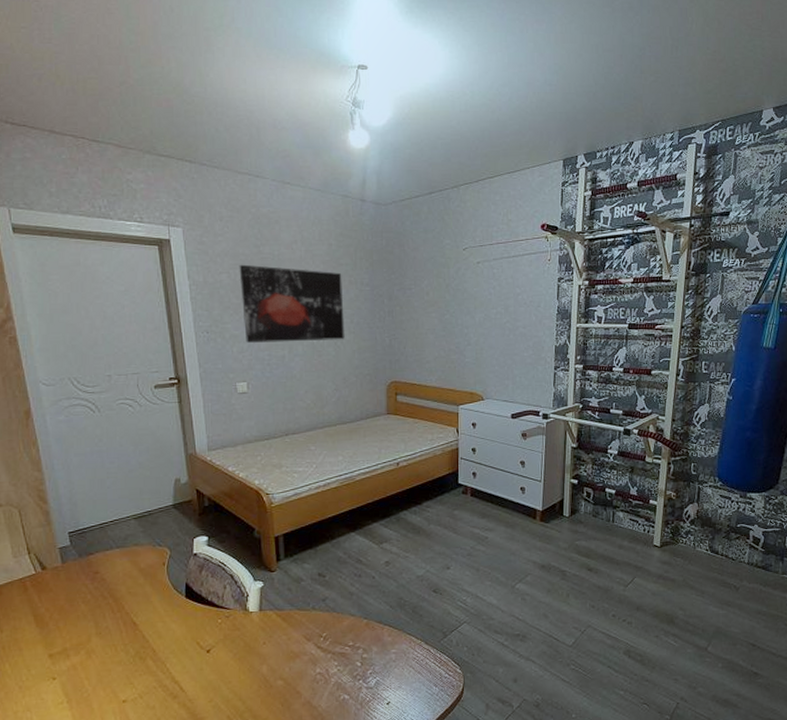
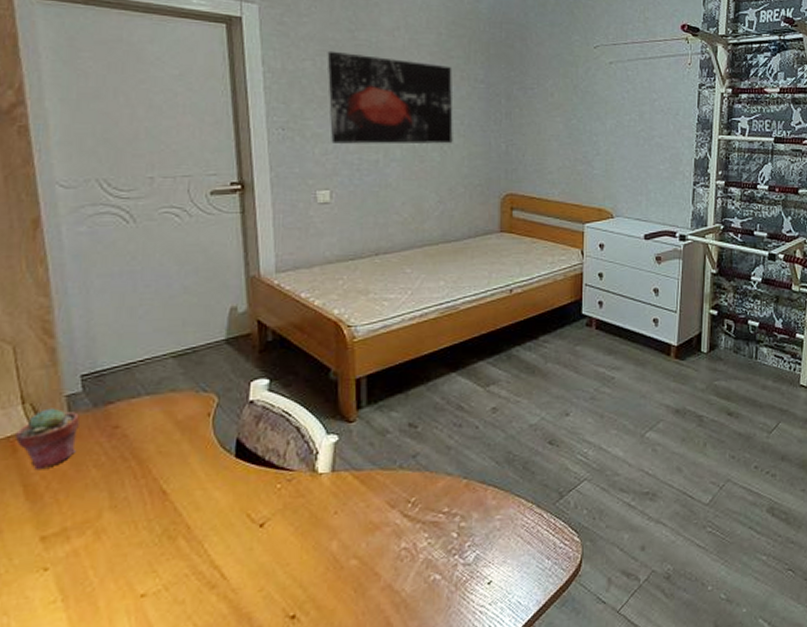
potted succulent: none [25,557,70,605] -> present [14,408,79,471]

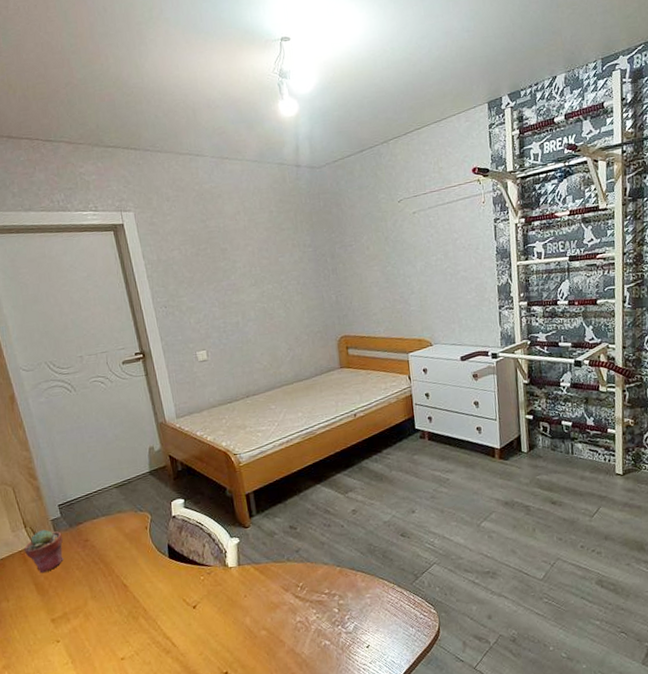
wall art: present [327,50,453,145] -> none [188,237,293,314]

